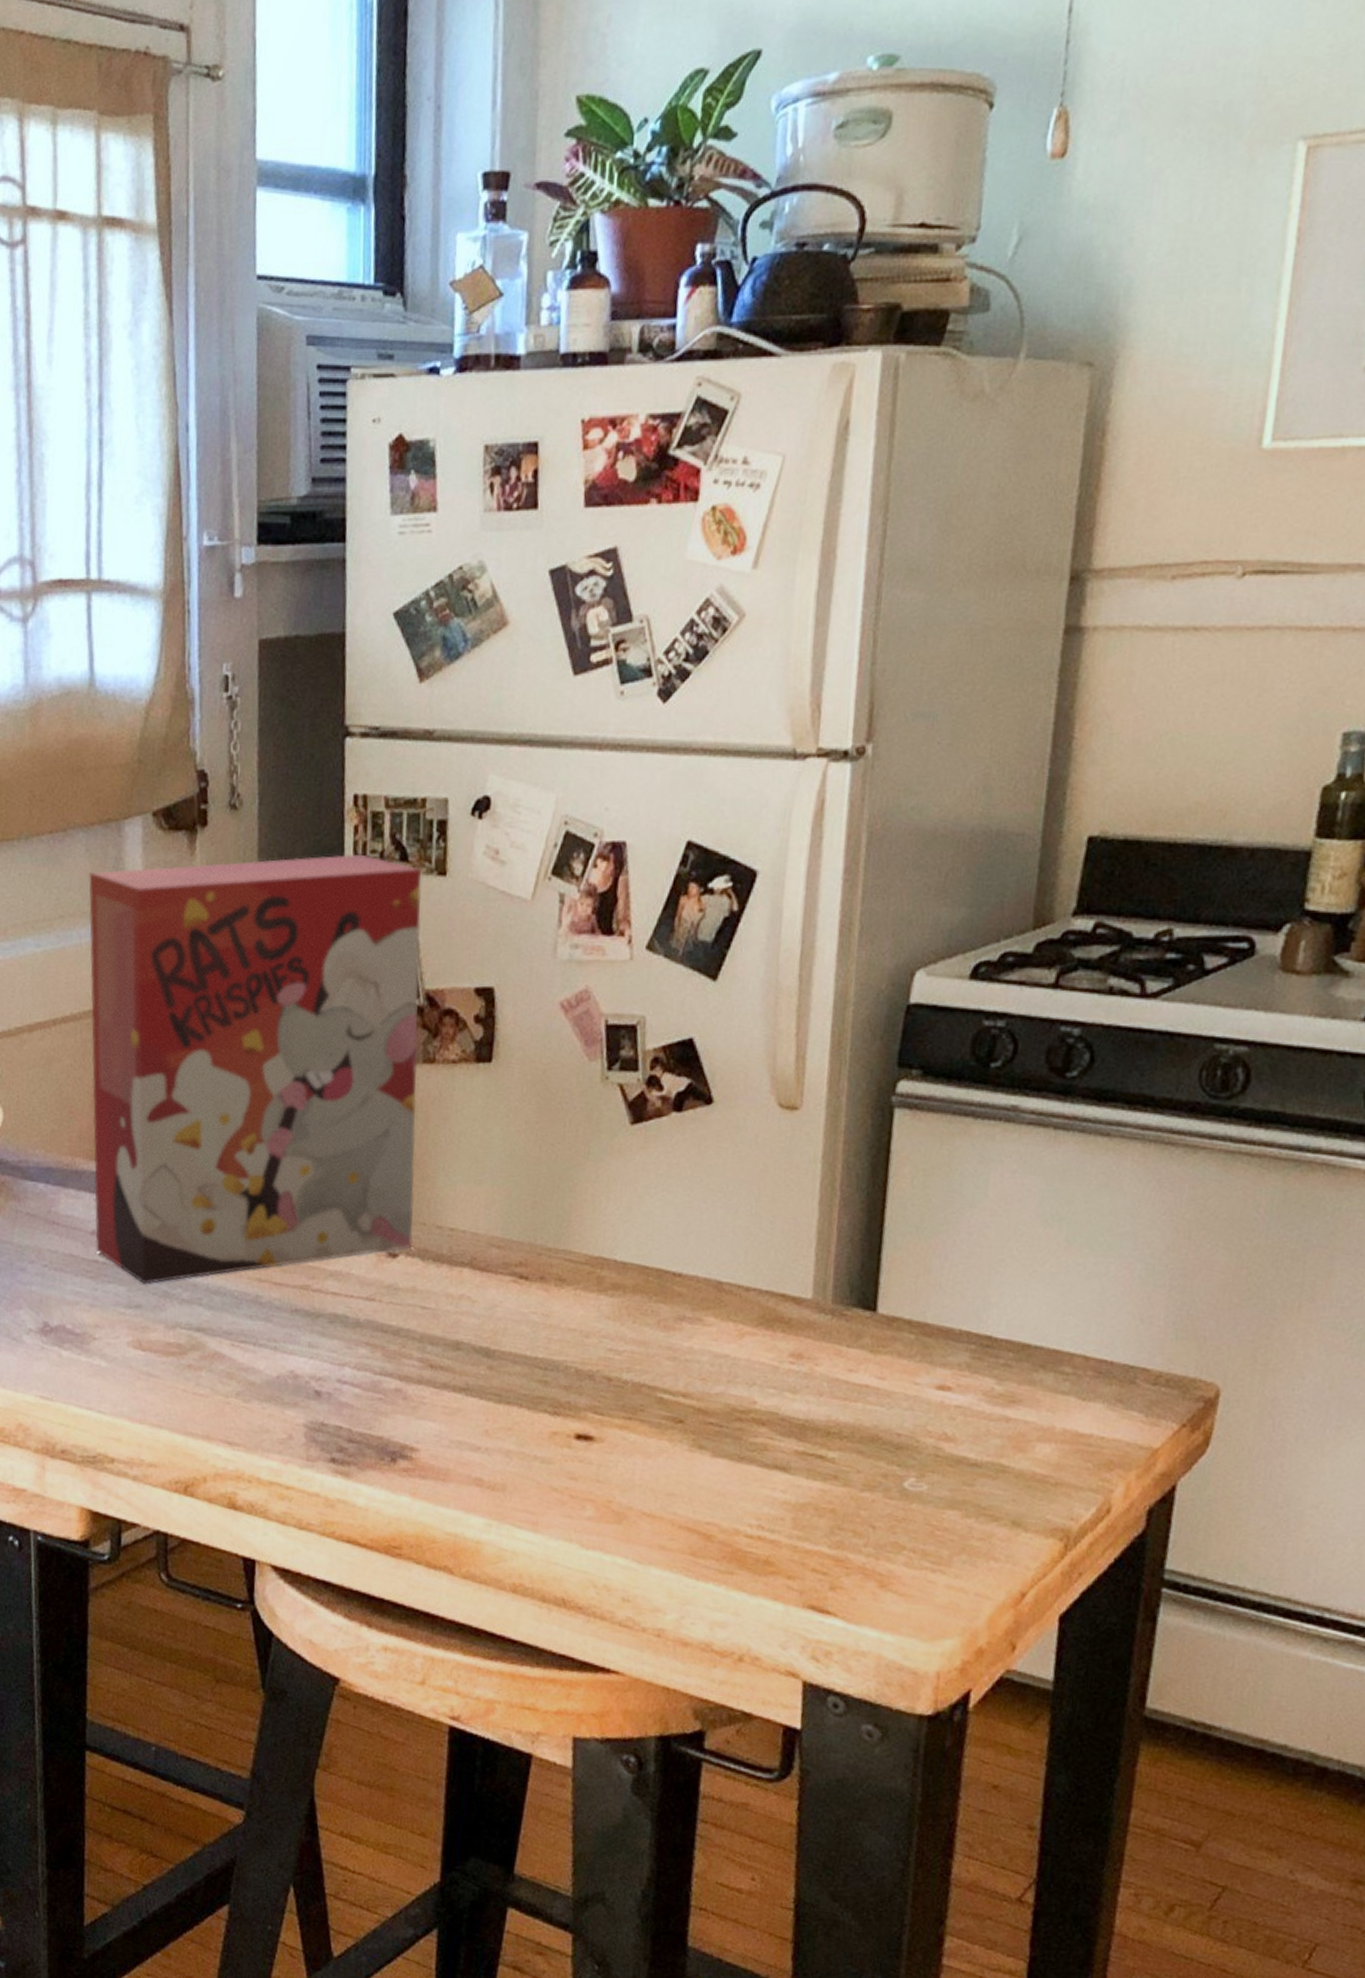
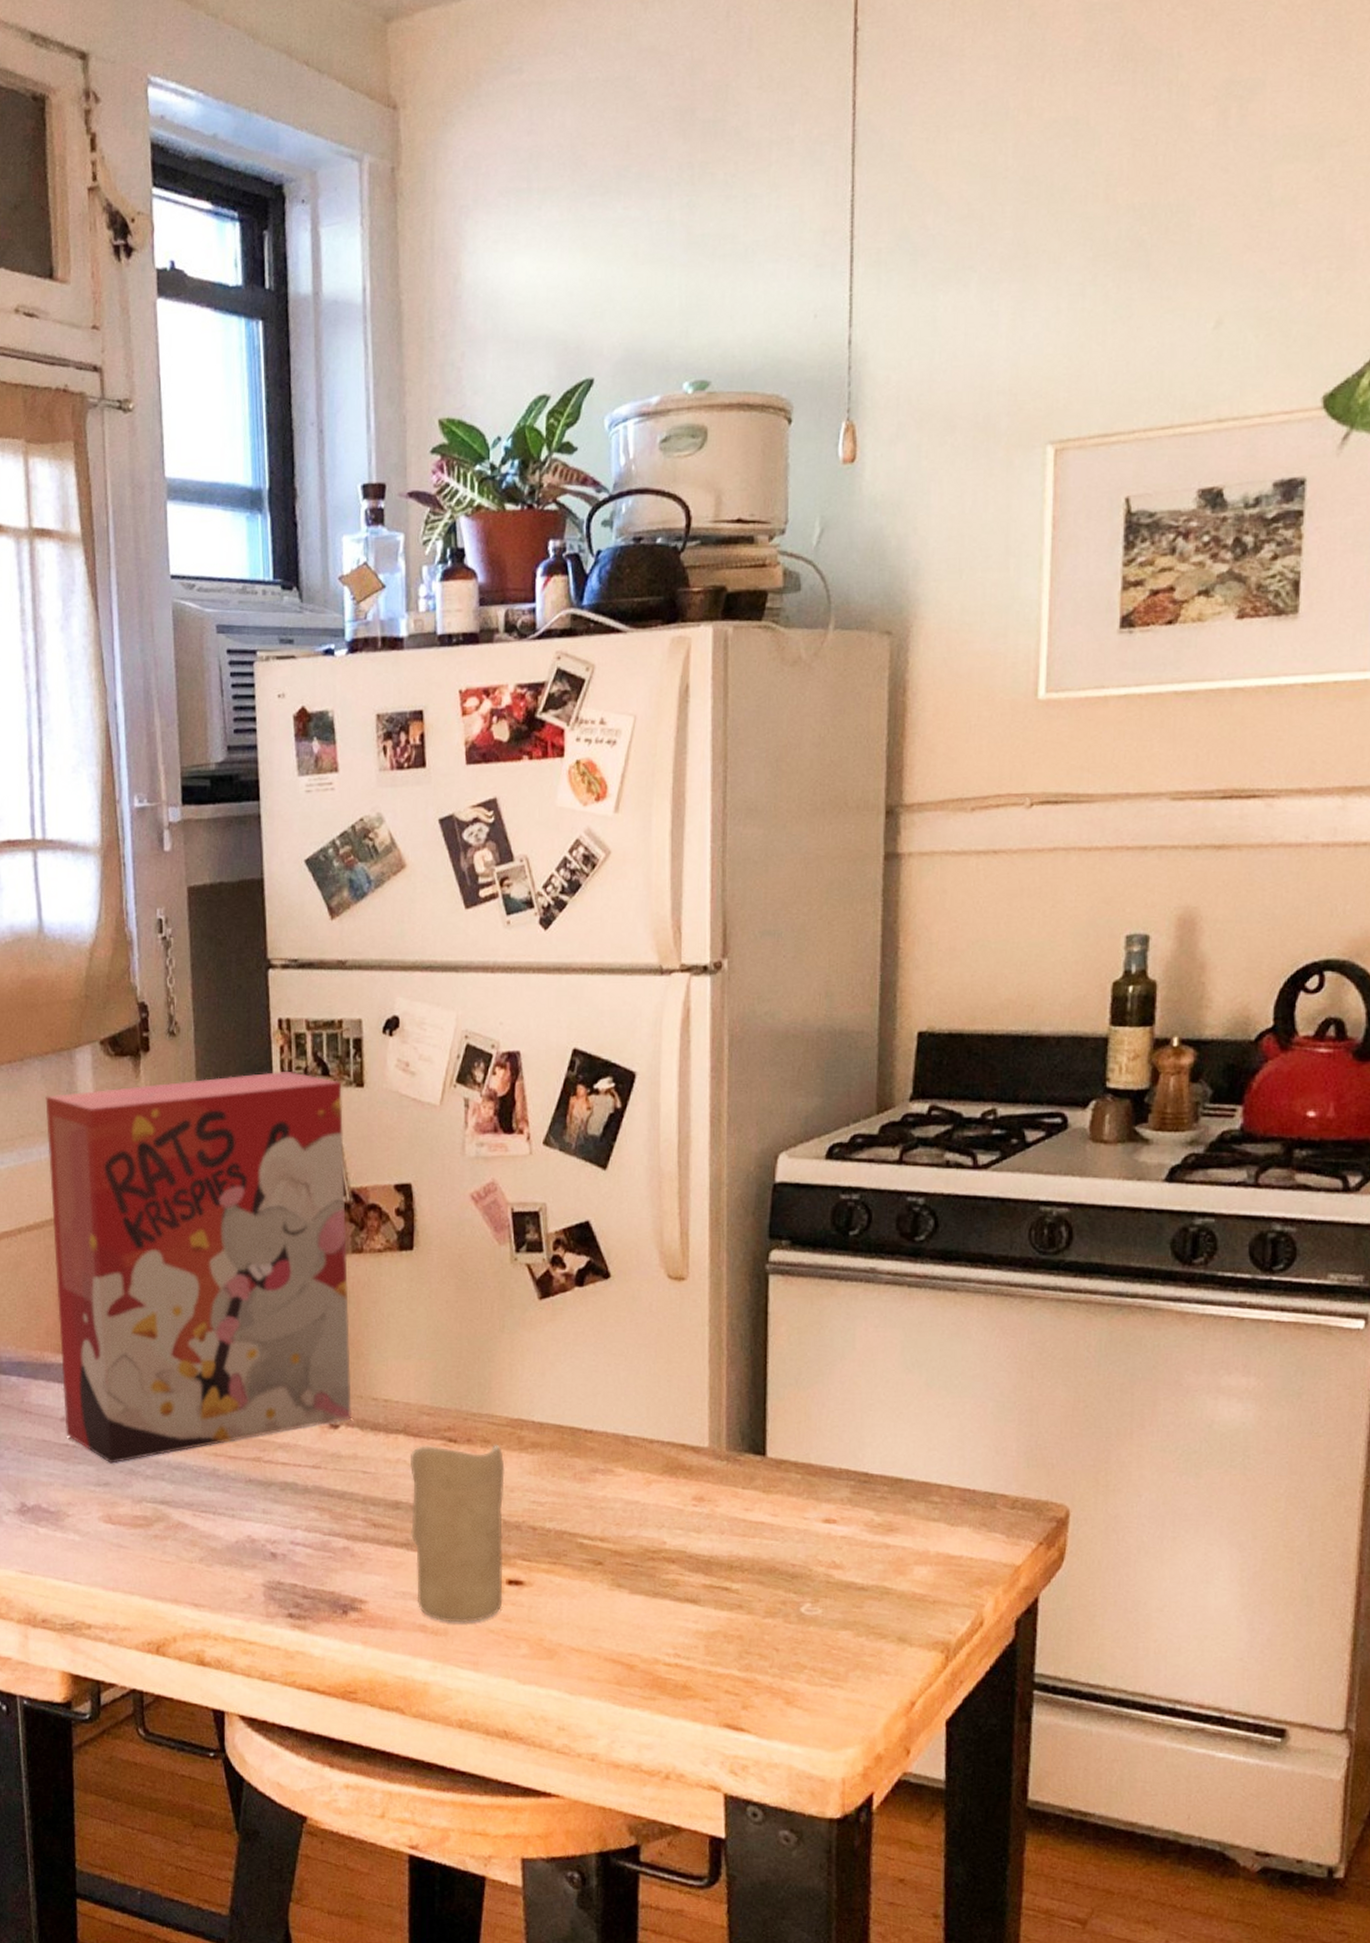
candle: none [471,1281,581,1479] -> present [409,1444,505,1623]

